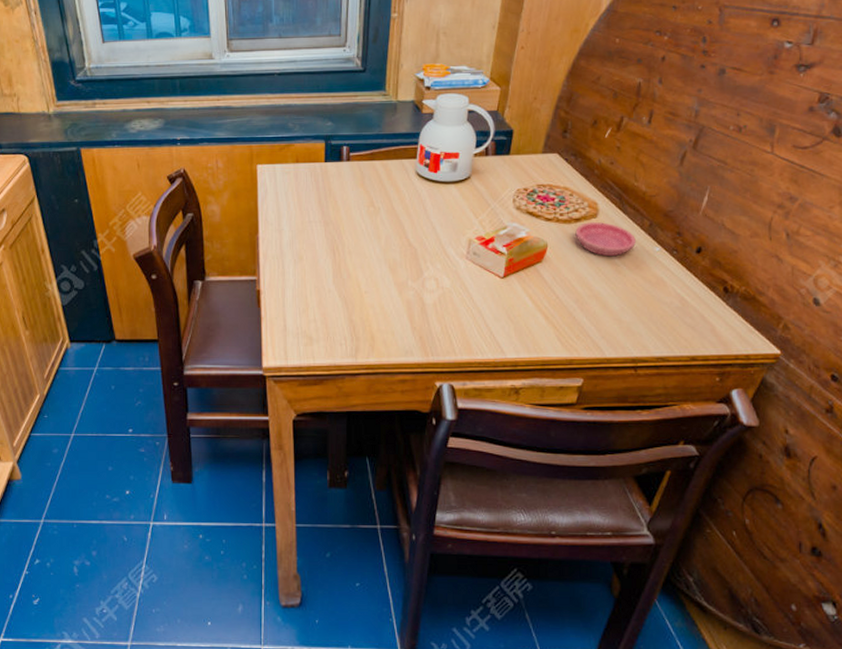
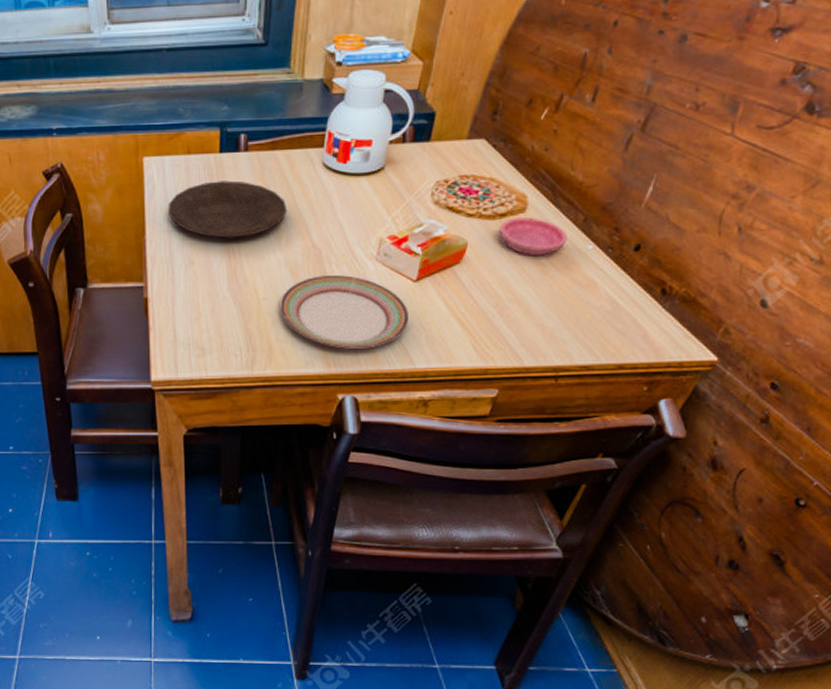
plate: none [278,186,386,237] -> present [167,180,287,238]
plate: none [380,272,499,339] -> present [280,275,410,349]

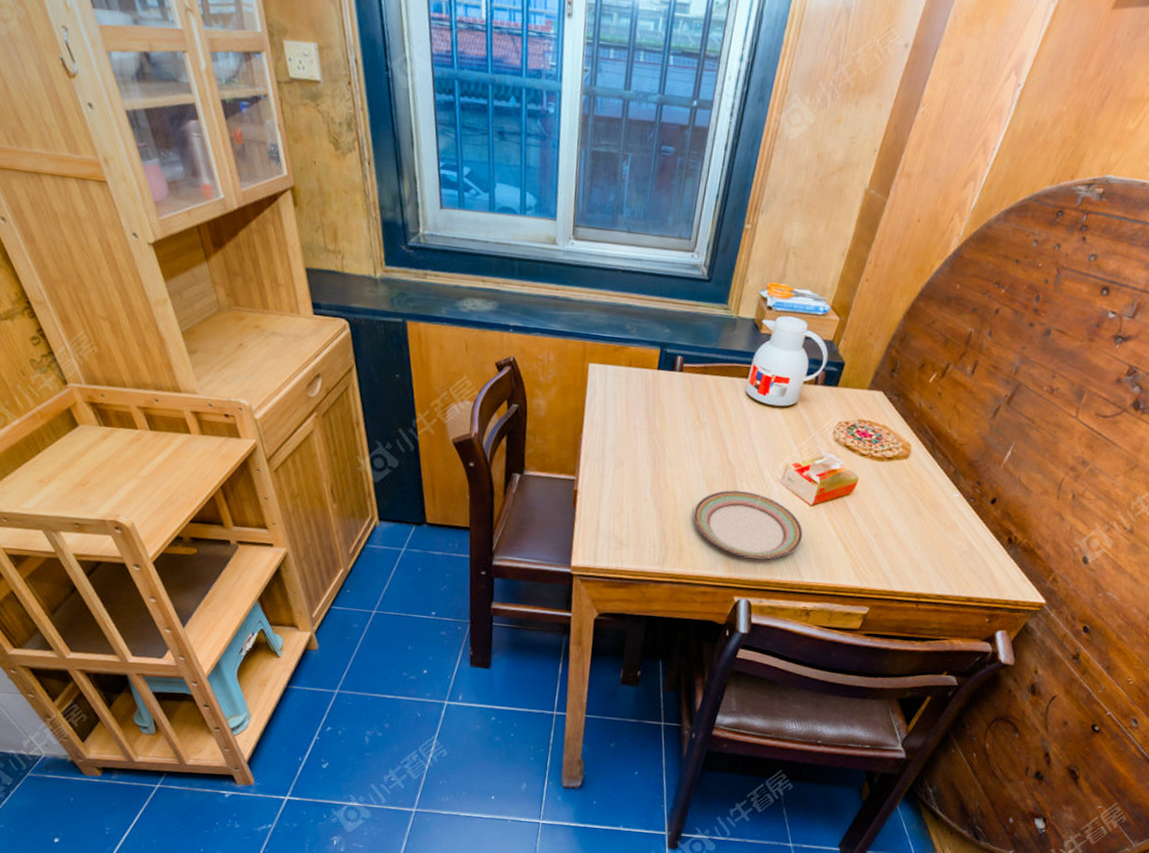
plate: present [167,180,287,238] -> none [605,394,711,448]
saucer: present [499,217,567,257] -> none [885,462,940,498]

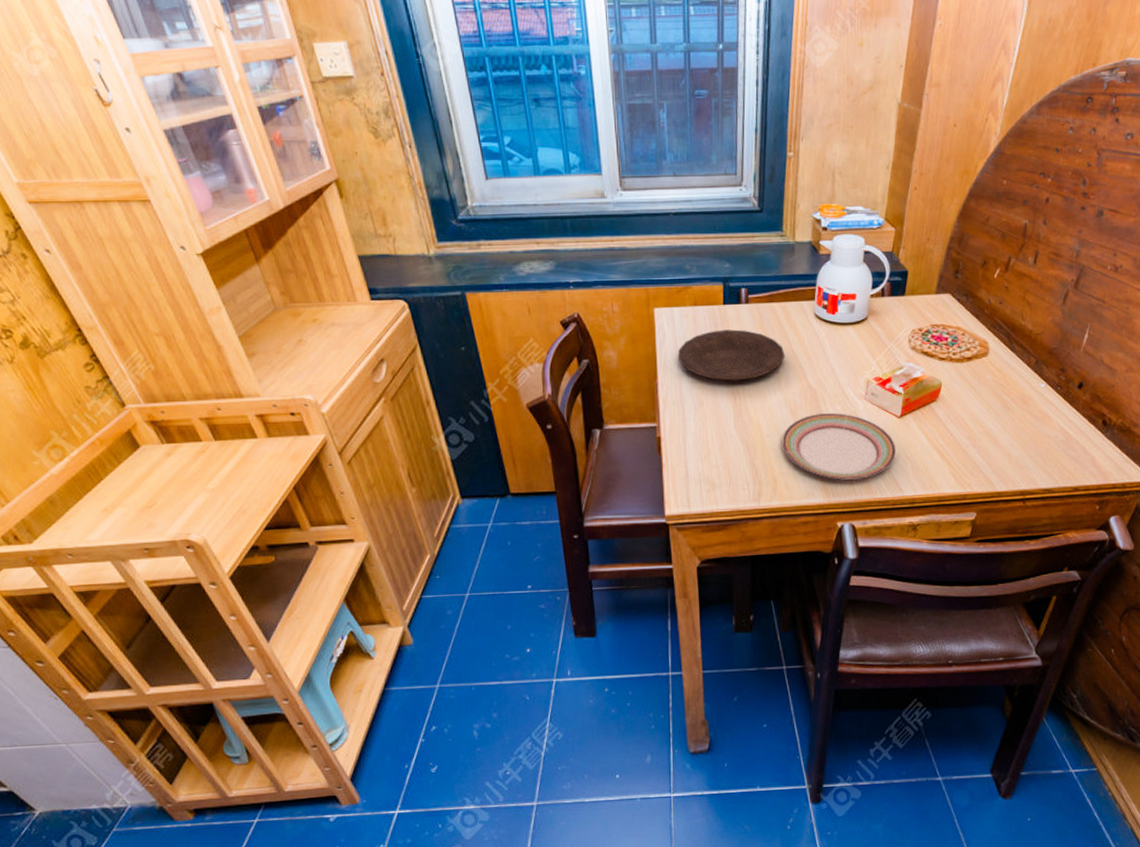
plate: none [605,394,711,448] -> present [677,329,785,381]

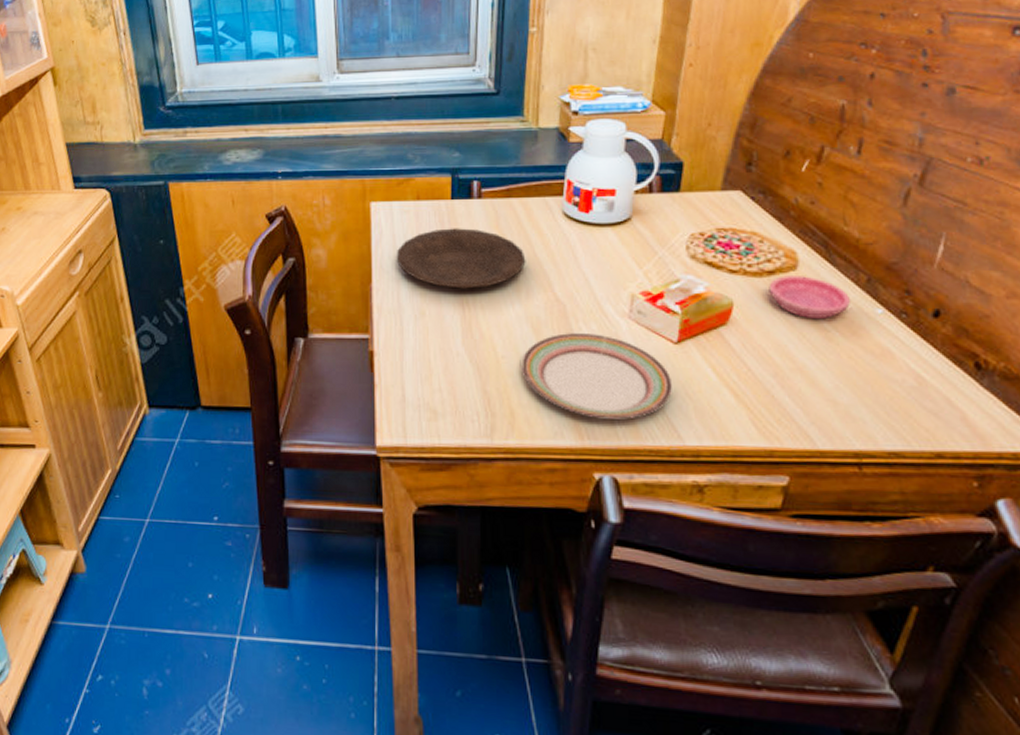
saucer: none [967,360,1023,394] -> present [768,276,850,320]

